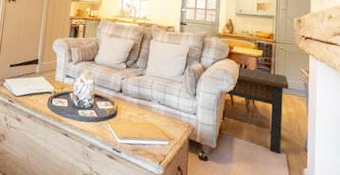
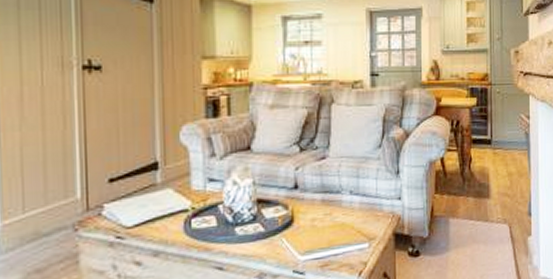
side table: present [220,67,289,154] -> none [432,124,509,226]

